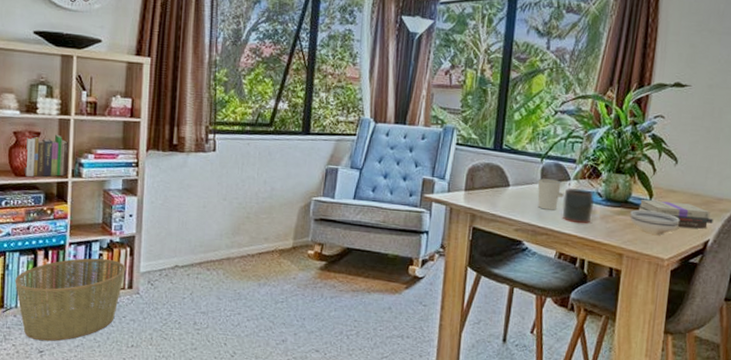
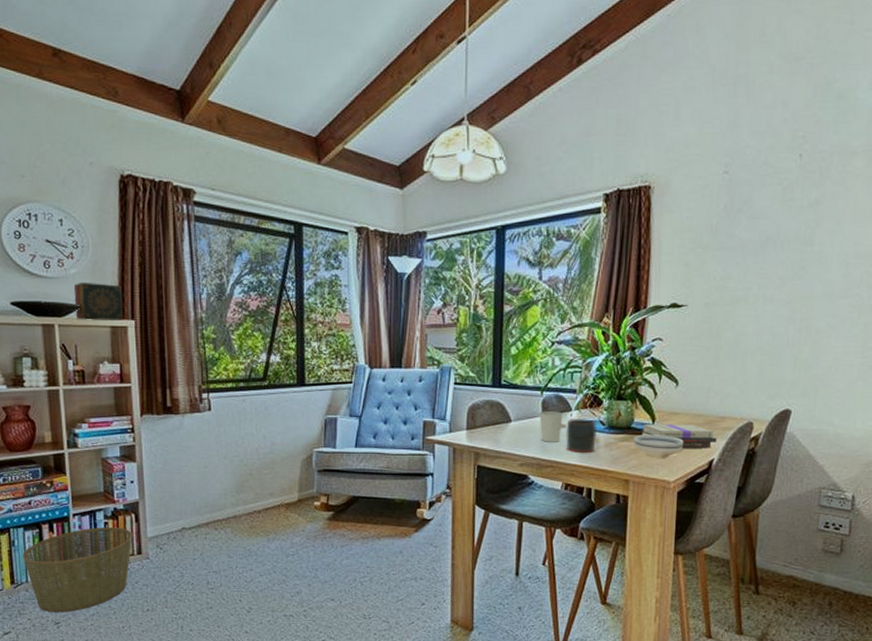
books: present [23,134,68,177] -> none [14,406,62,452]
decorative box: none [95,17,141,58] -> present [74,282,123,321]

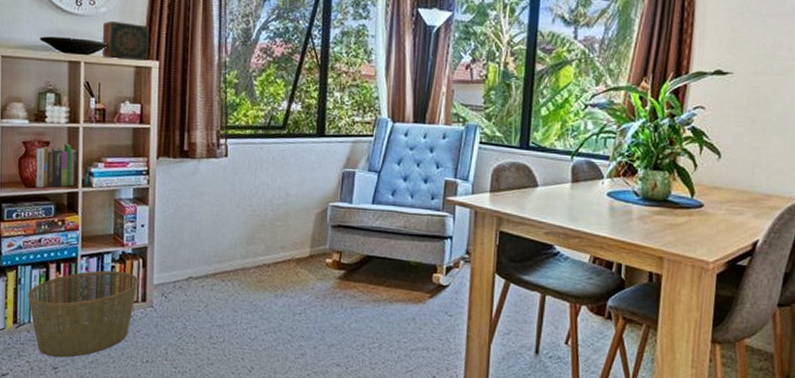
books: none [14,406,62,452] -> present [33,143,78,188]
cup: present [539,411,566,442] -> none [568,177,597,212]
mug: present [566,418,598,452] -> none [596,186,631,225]
bowl: present [633,434,684,458] -> none [670,208,726,236]
books: present [641,424,717,449] -> none [679,198,762,229]

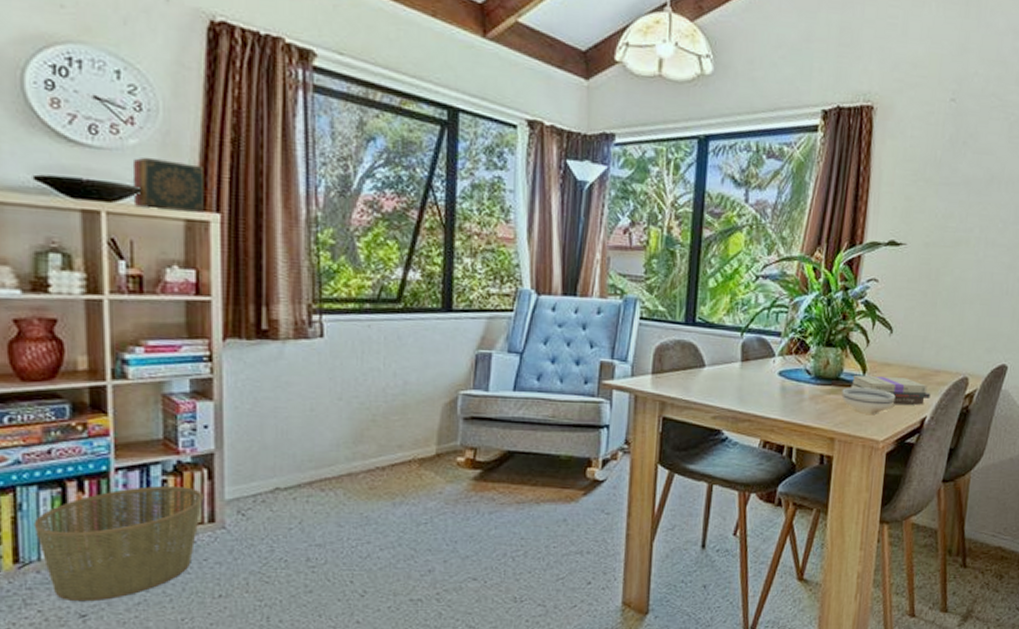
books: present [33,143,78,188] -> none [32,321,103,382]
bowl: none [670,208,726,236] -> present [841,387,896,414]
books: none [679,198,762,229] -> present [850,376,931,405]

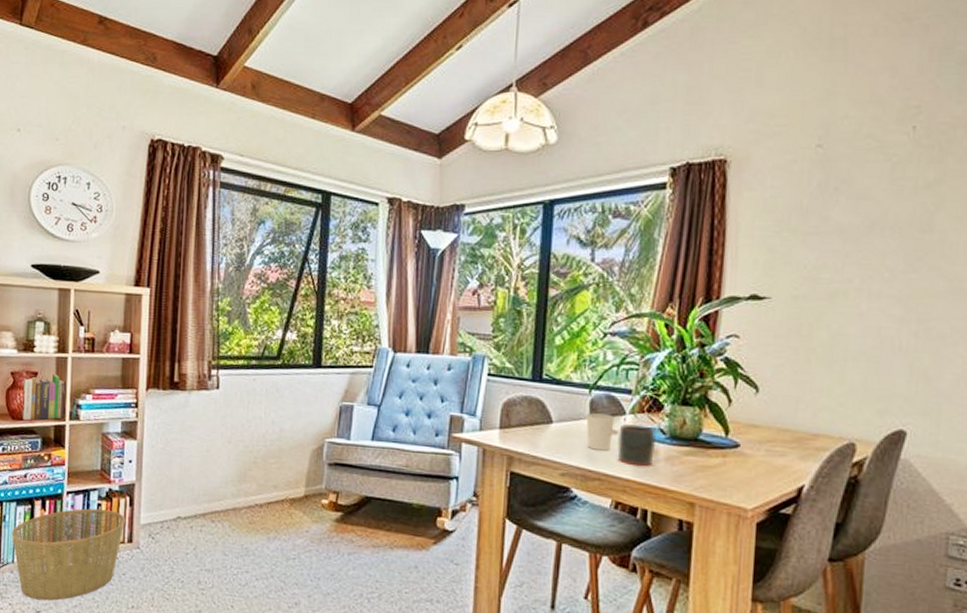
books: none [32,321,103,382] -> present [20,373,66,421]
decorative box: present [134,157,204,213] -> none [93,246,140,289]
cup: none [738,356,768,393] -> present [586,413,619,451]
mug: none [766,365,803,406] -> present [617,423,657,466]
bowl: present [841,387,896,414] -> none [701,448,765,480]
books: present [850,376,931,405] -> none [711,437,808,472]

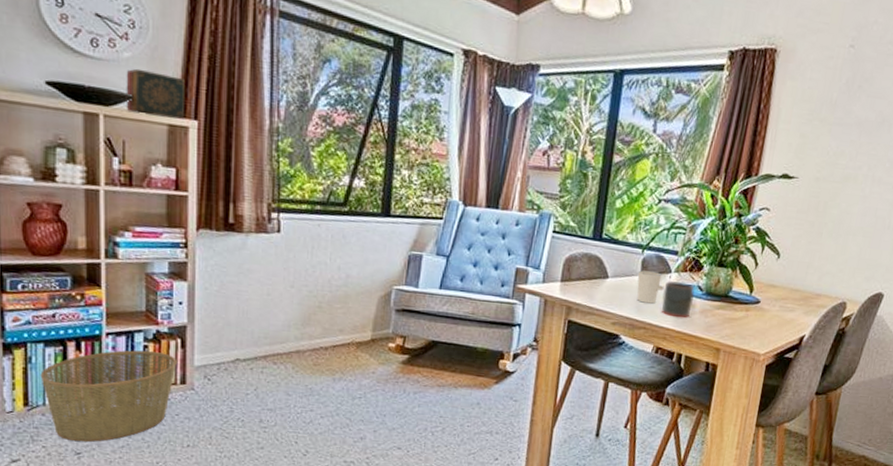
books: present [20,373,66,421] -> none [42,207,98,257]
decorative box: none [93,246,140,289] -> present [127,68,184,119]

